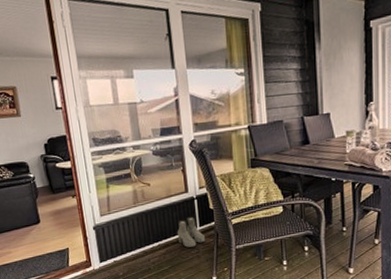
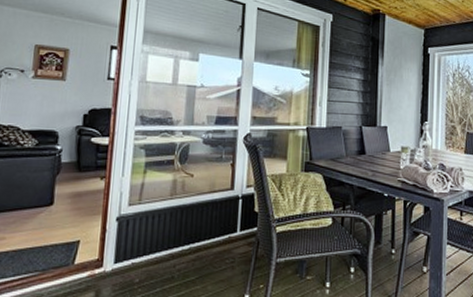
boots: present [177,216,206,248] -> none [213,218,245,255]

